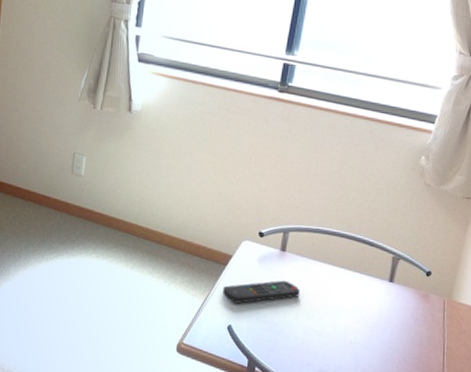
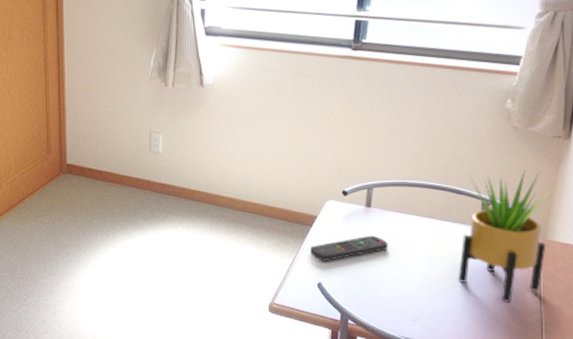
potted plant: none [365,227,459,362] -> present [458,169,552,302]

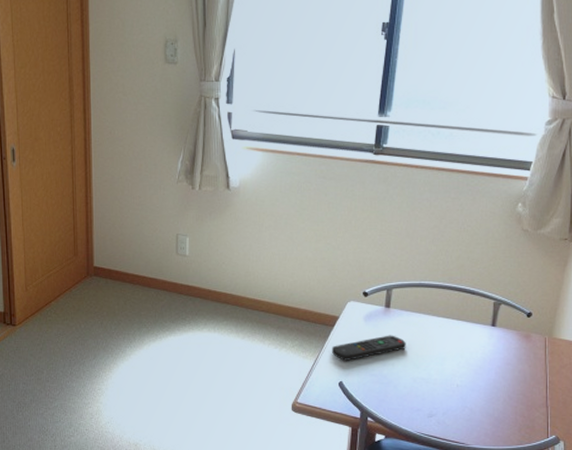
potted plant: present [458,169,552,302] -> none [471,270,558,398]

